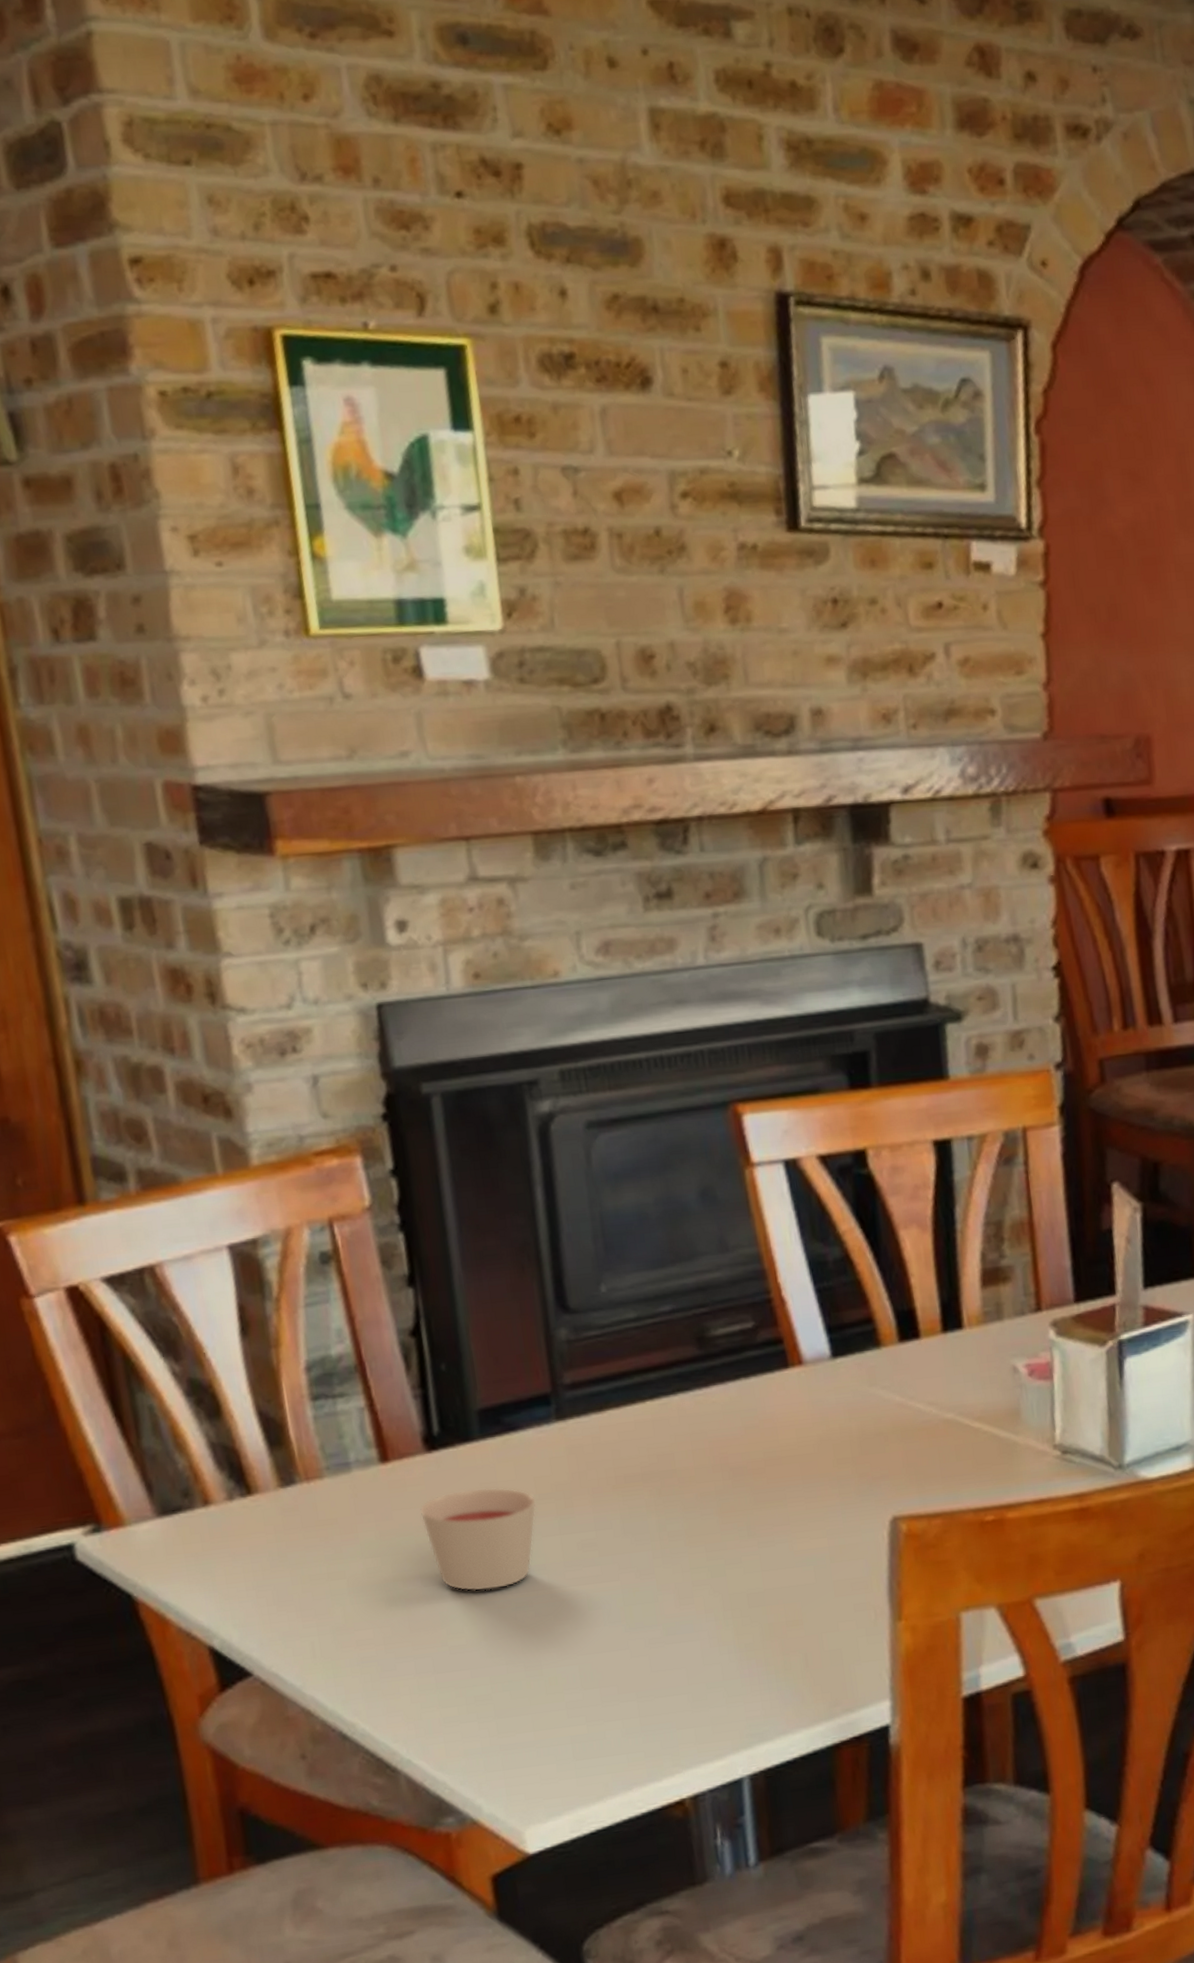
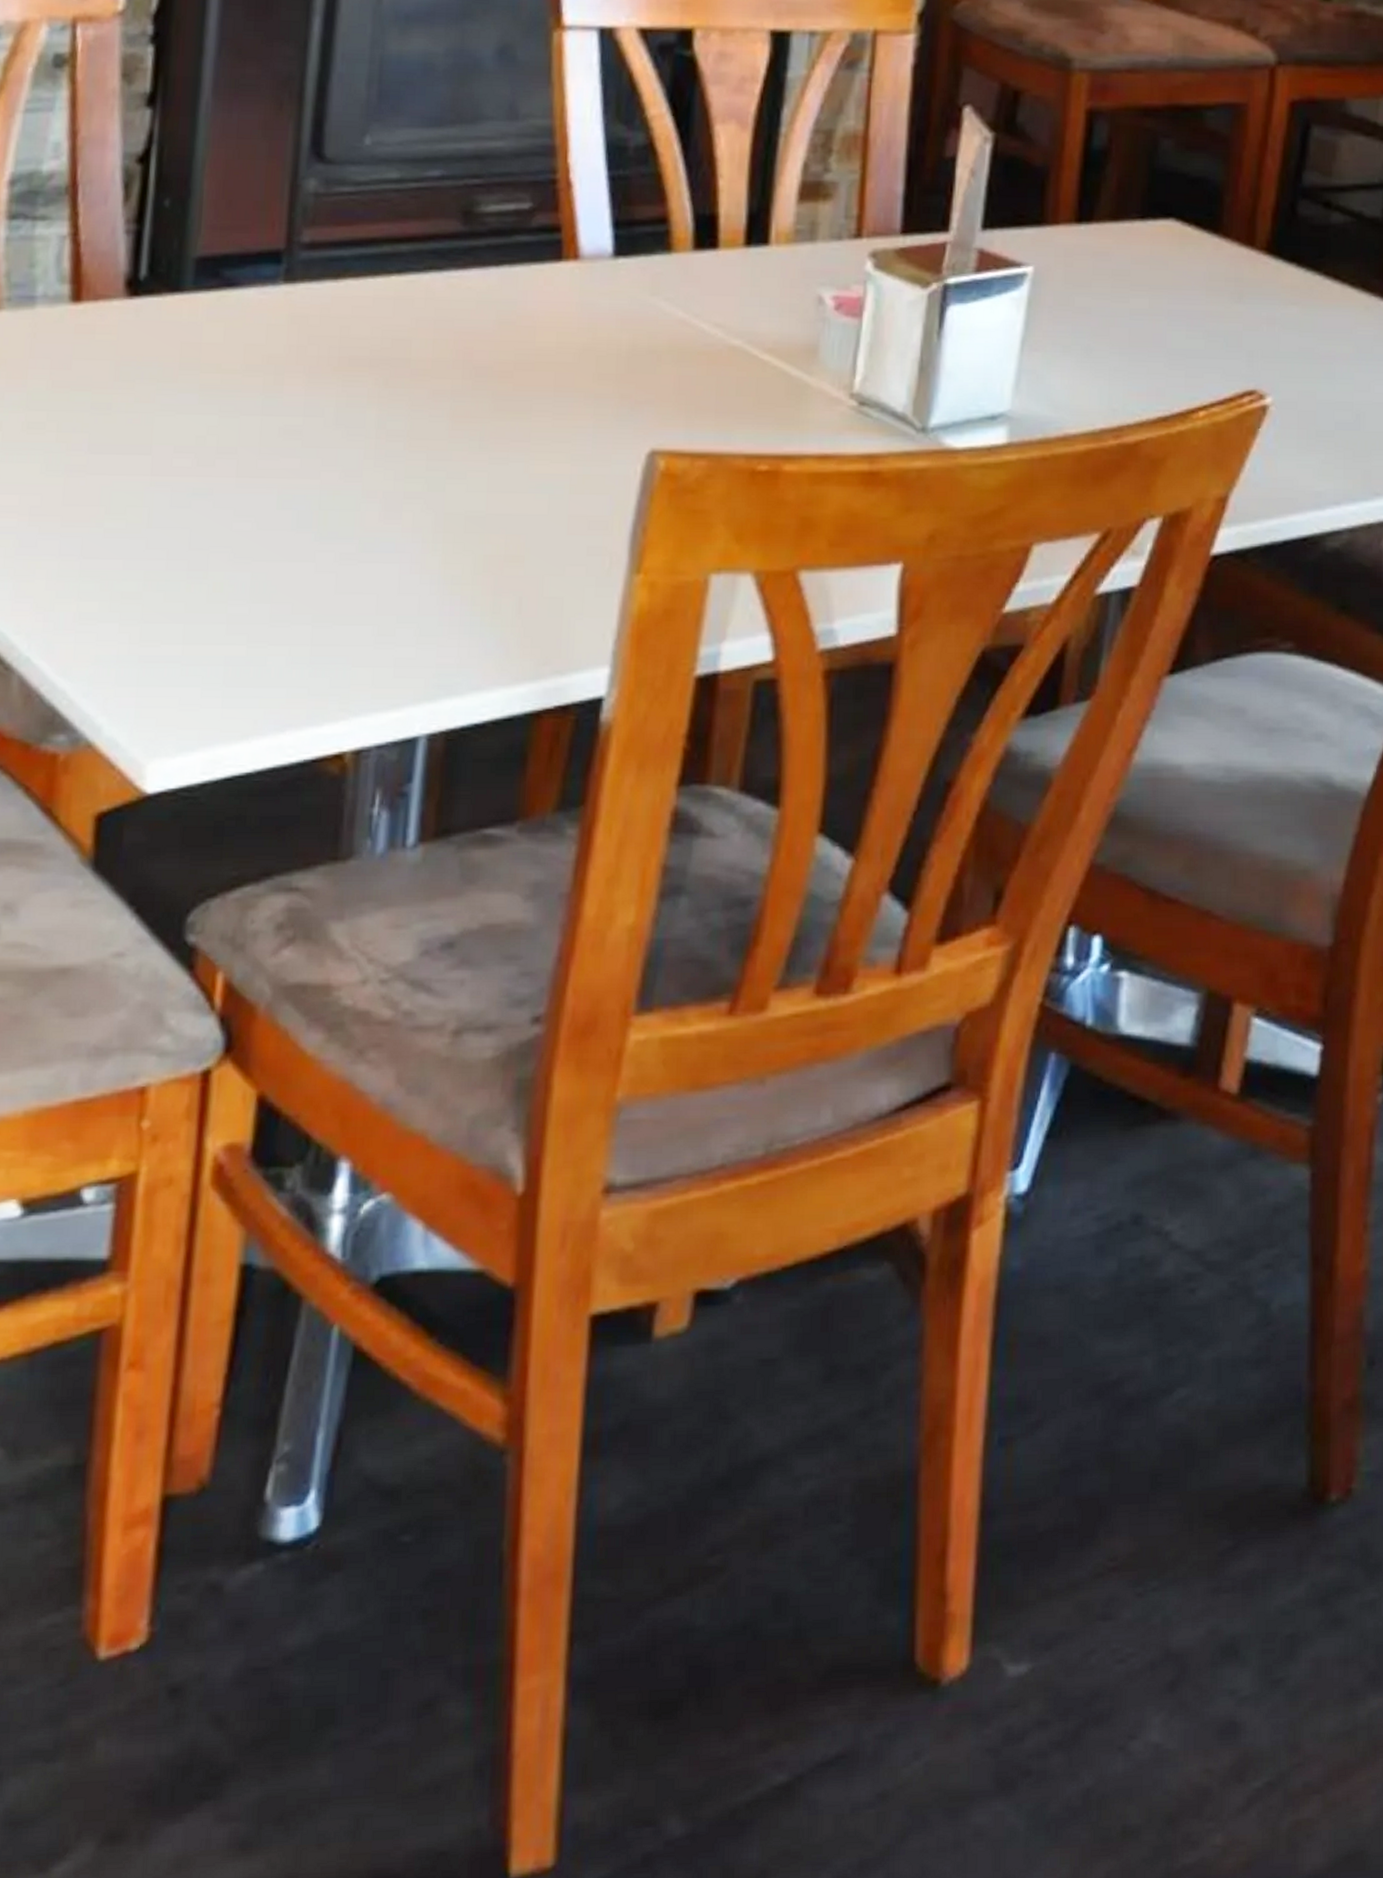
candle: present [419,1487,536,1592] -> none [104,346,241,469]

